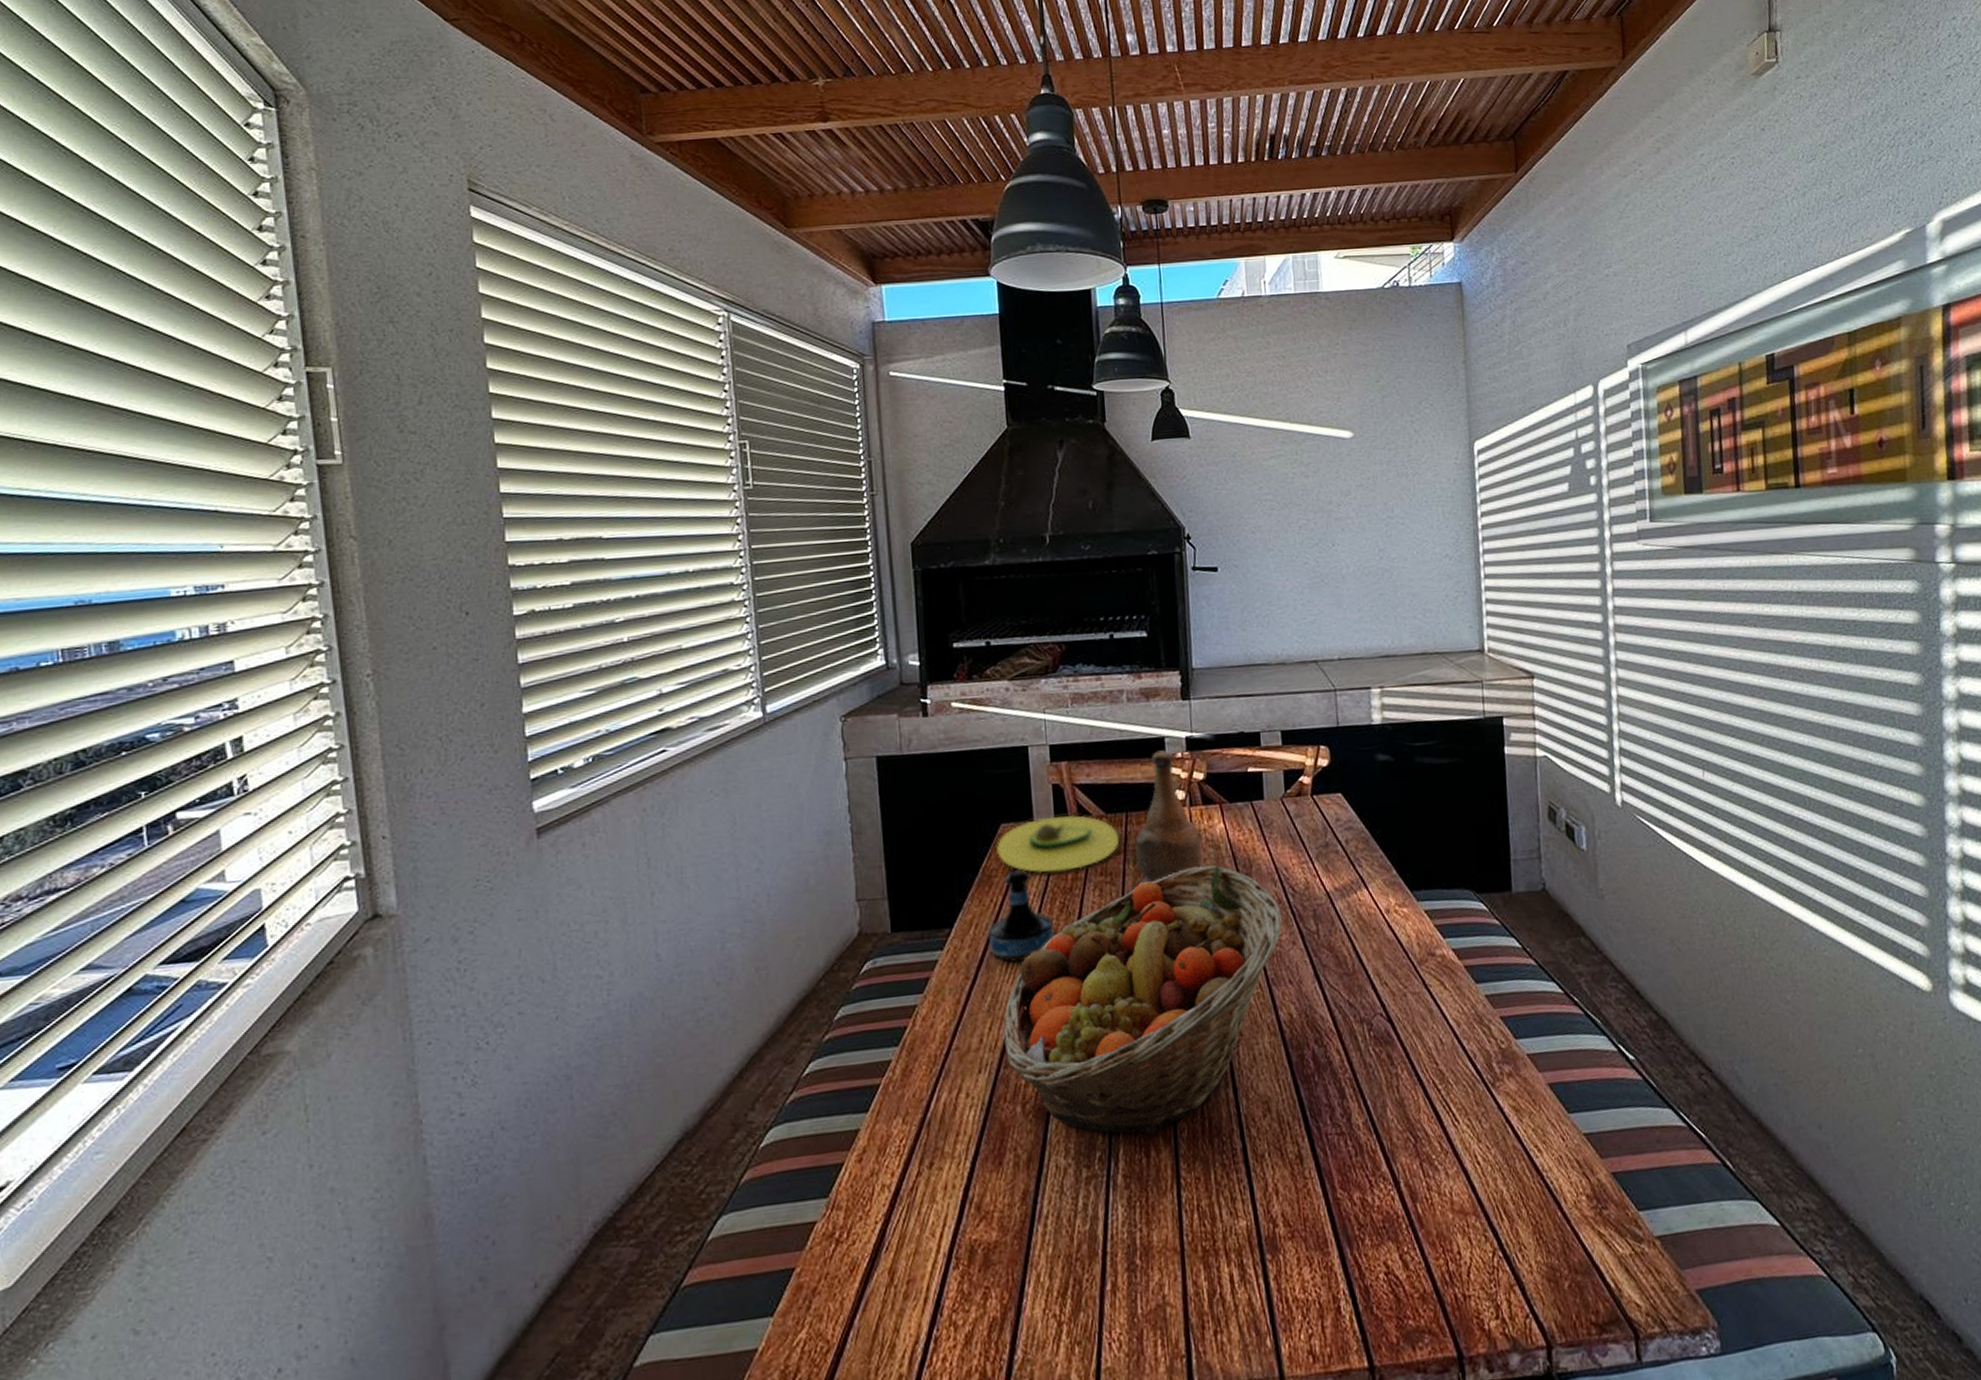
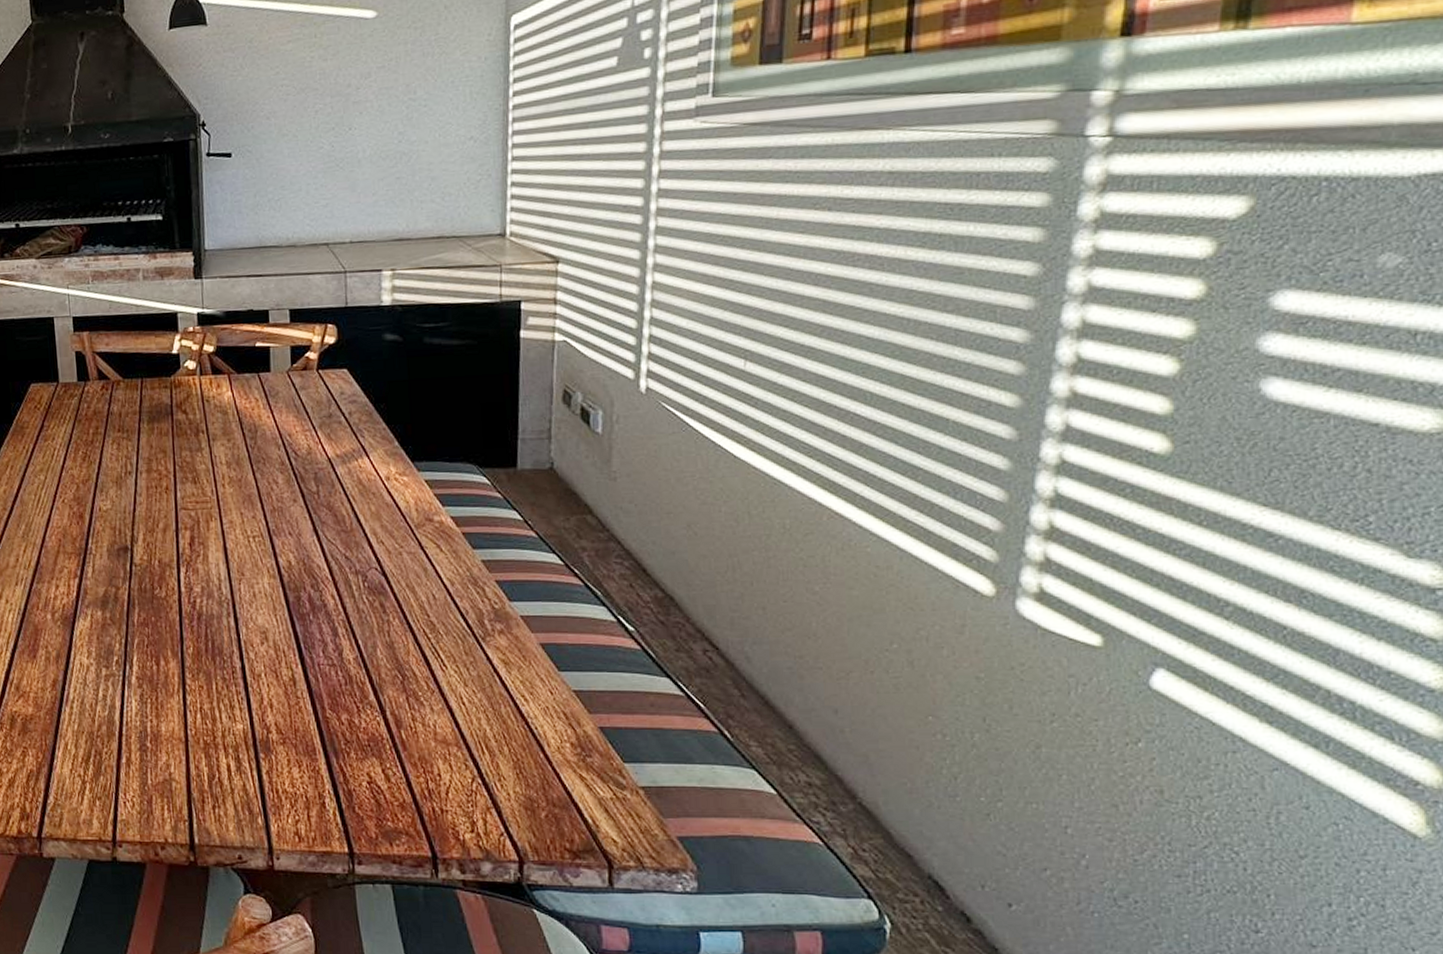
tequila bottle: present [988,869,1054,963] -> none [21,423,77,499]
avocado: present [996,815,1120,874] -> none [28,379,136,427]
fruit basket: present [1003,865,1283,1135] -> none [36,428,285,648]
bottle: present [1130,750,1203,892] -> none [144,324,211,447]

